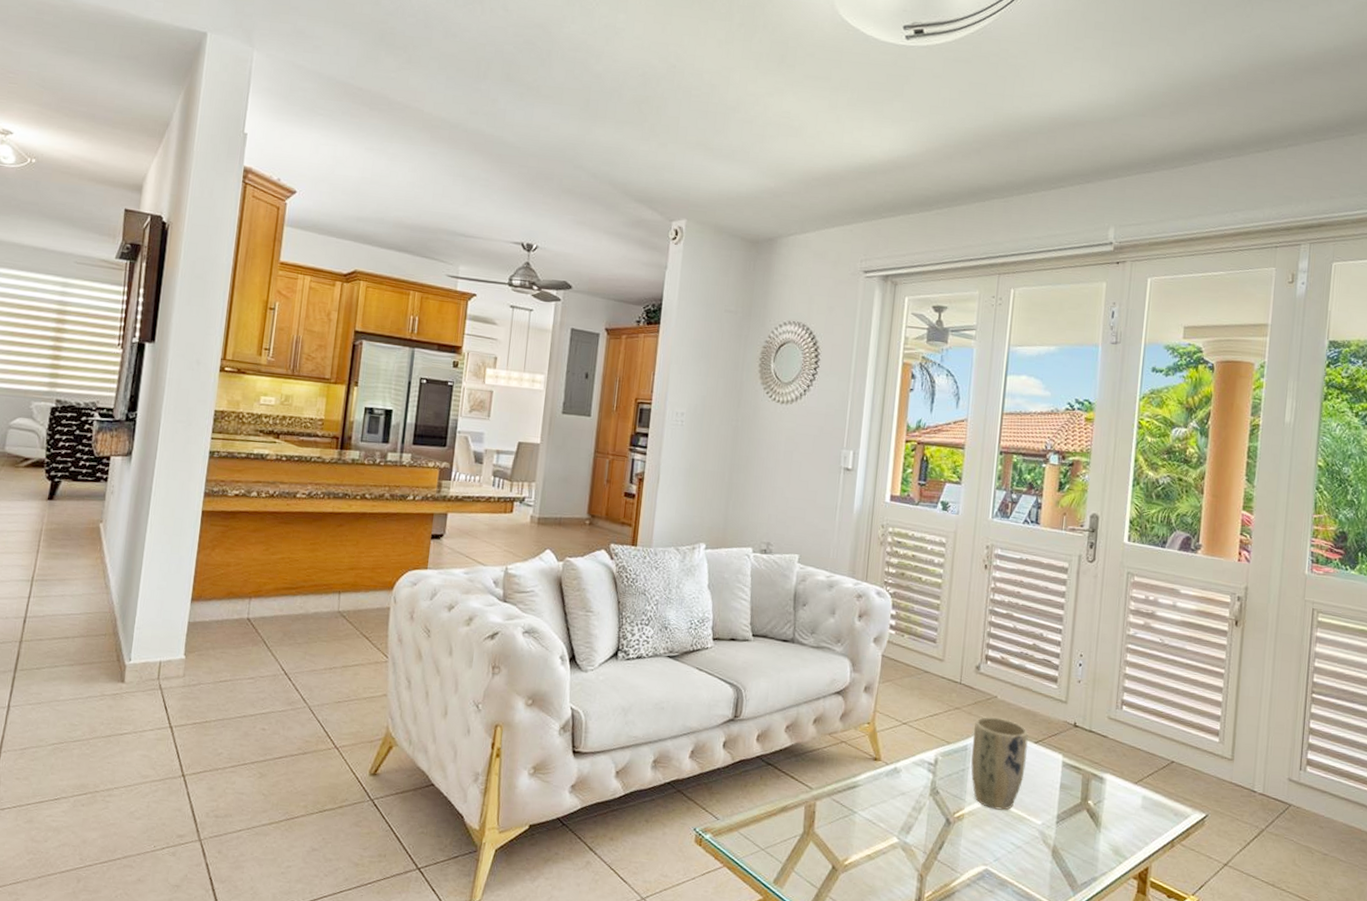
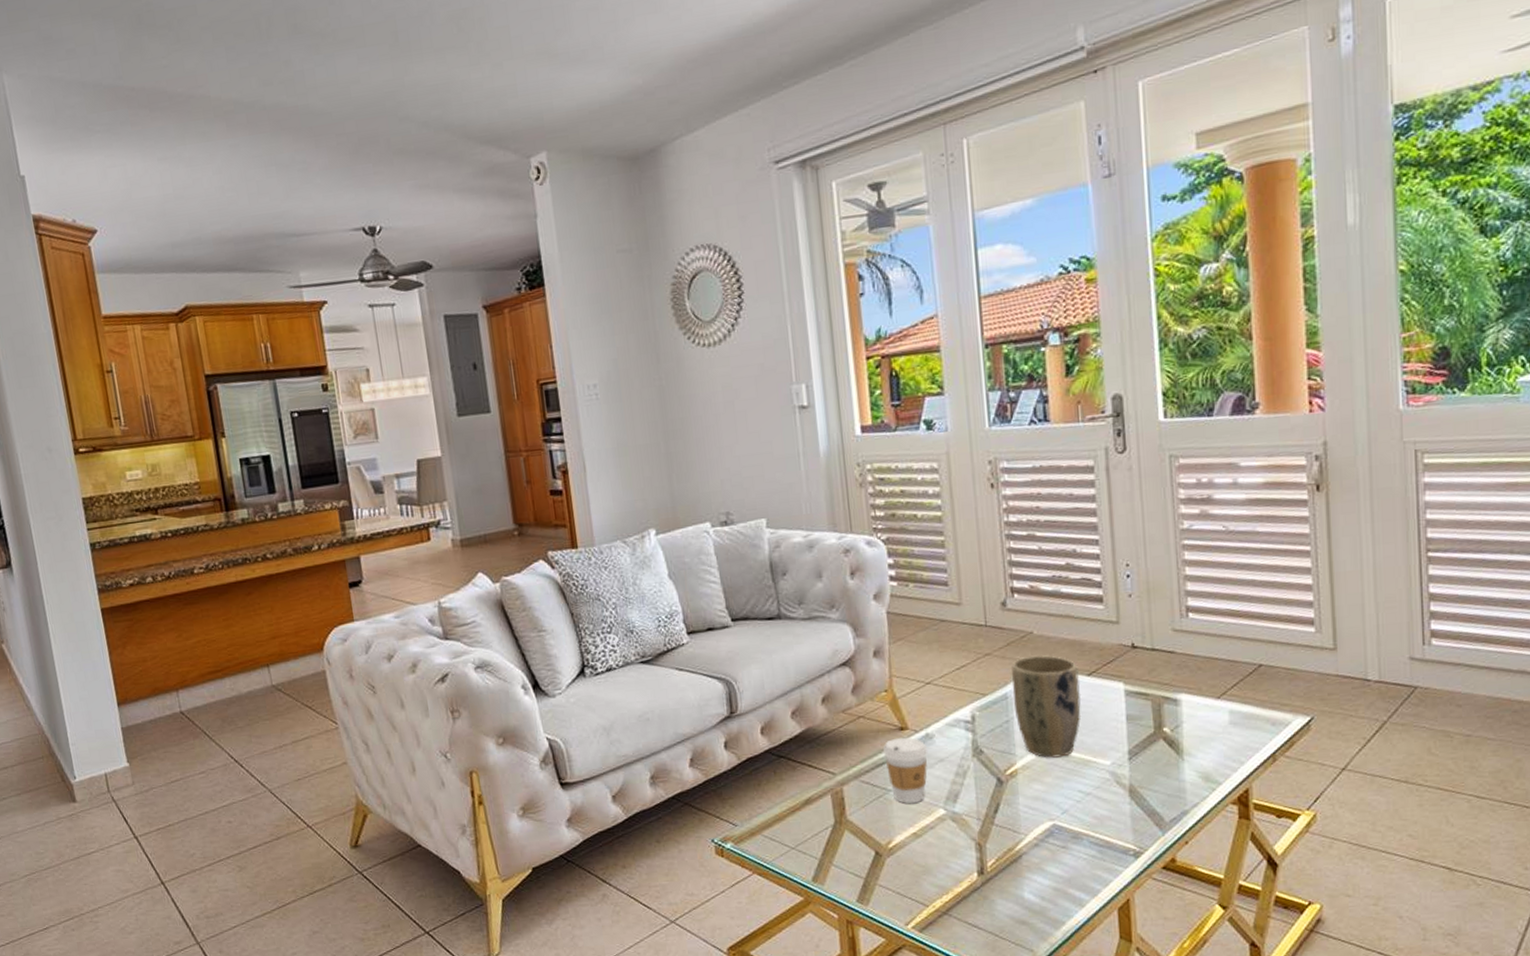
coffee cup: none [856,766,894,829] -> present [883,736,929,804]

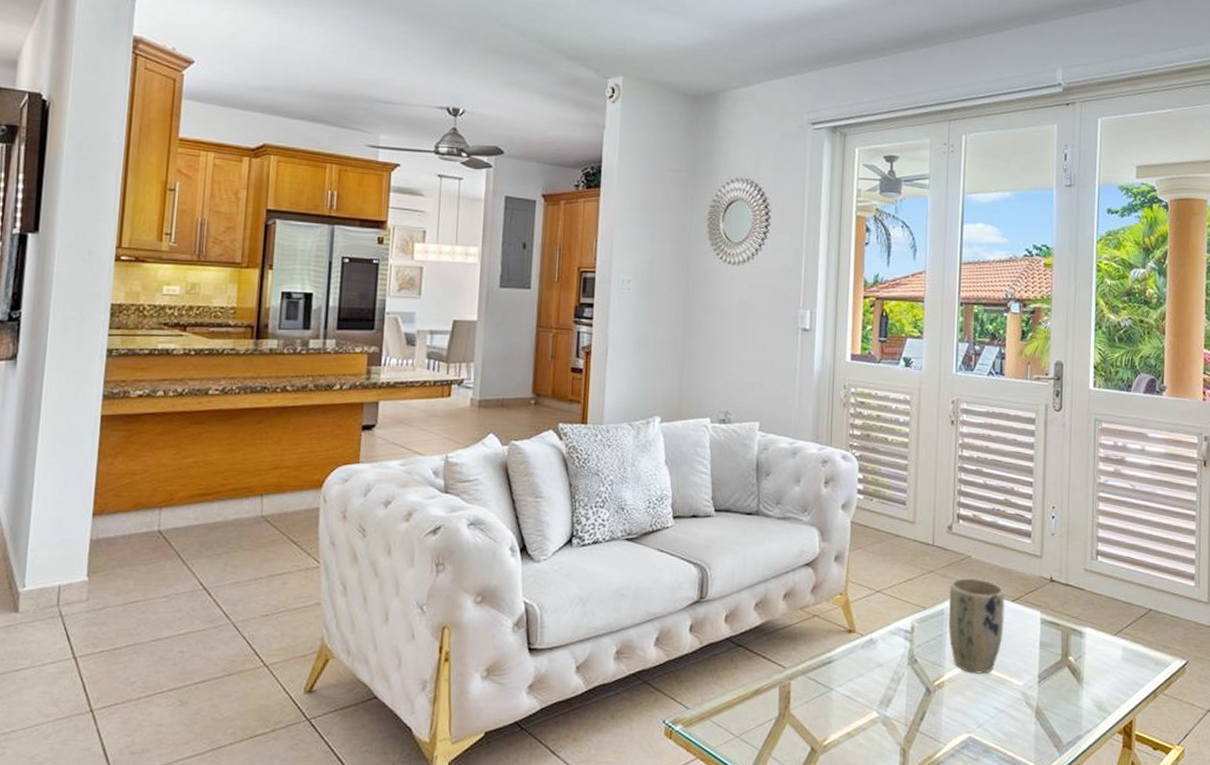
coffee cup: present [883,736,929,804] -> none [831,639,870,704]

